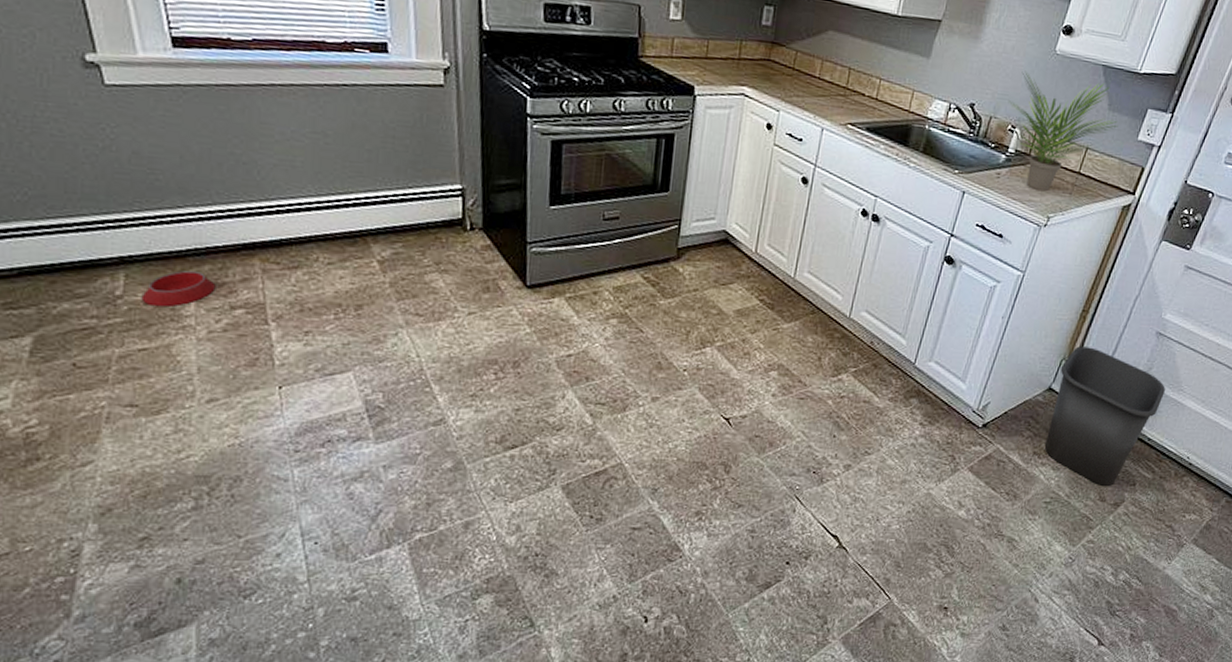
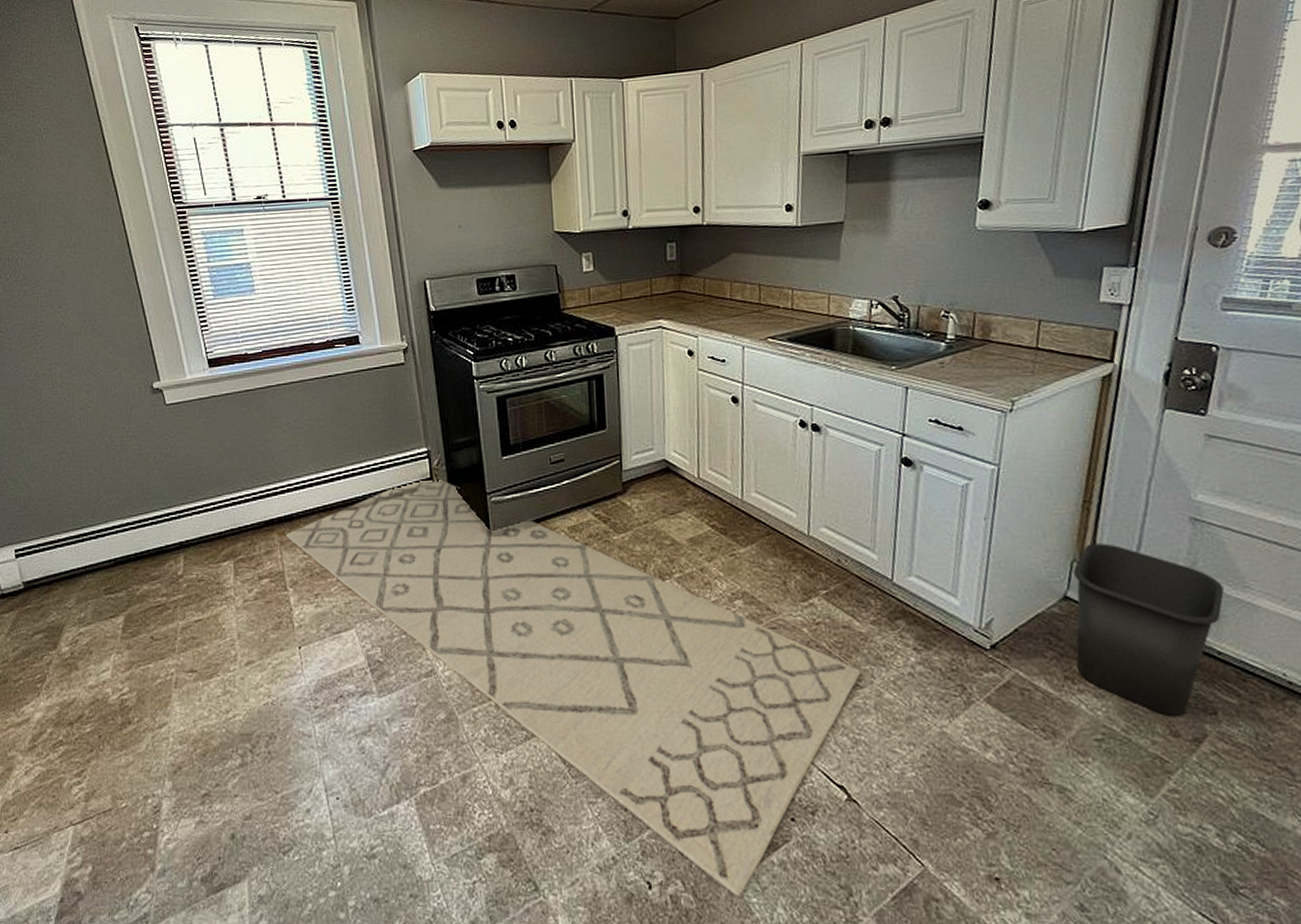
pet bowl: present [142,271,216,307] -> none [197,549,247,583]
rug: none [271,218,872,627] -> present [286,477,862,897]
potted plant: present [1008,70,1119,192] -> none [934,249,1072,375]

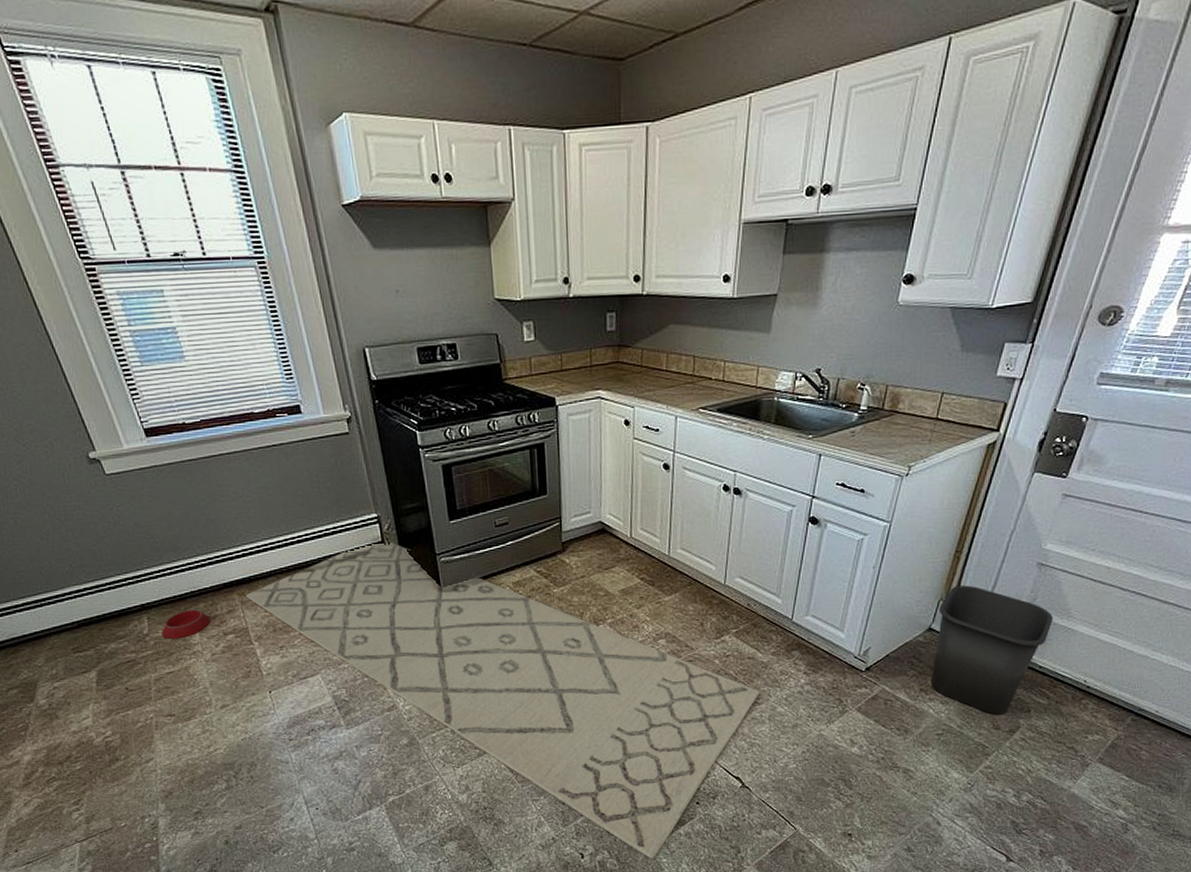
pet bowl: none [197,549,247,583] -> present [162,609,211,640]

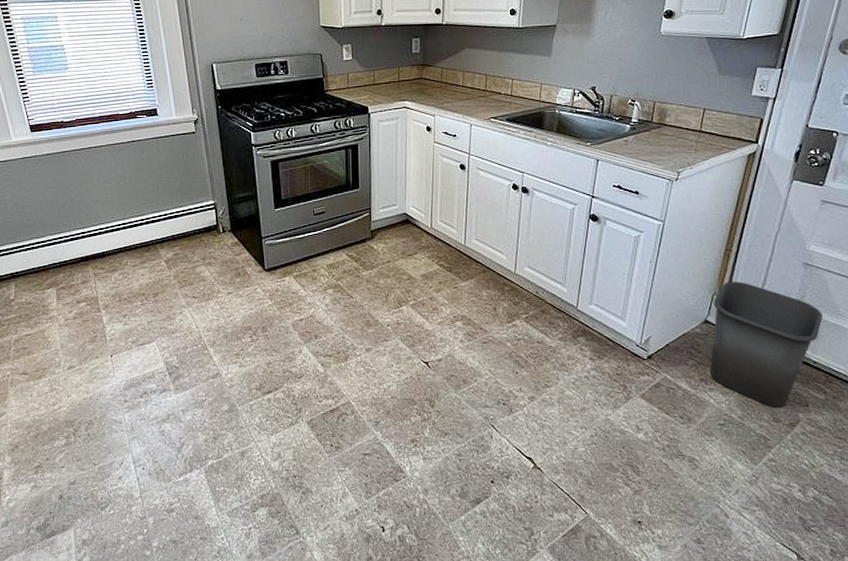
pet bowl: present [162,609,211,640] -> none [26,279,67,305]
rug: present [246,541,761,859] -> none [99,224,550,536]

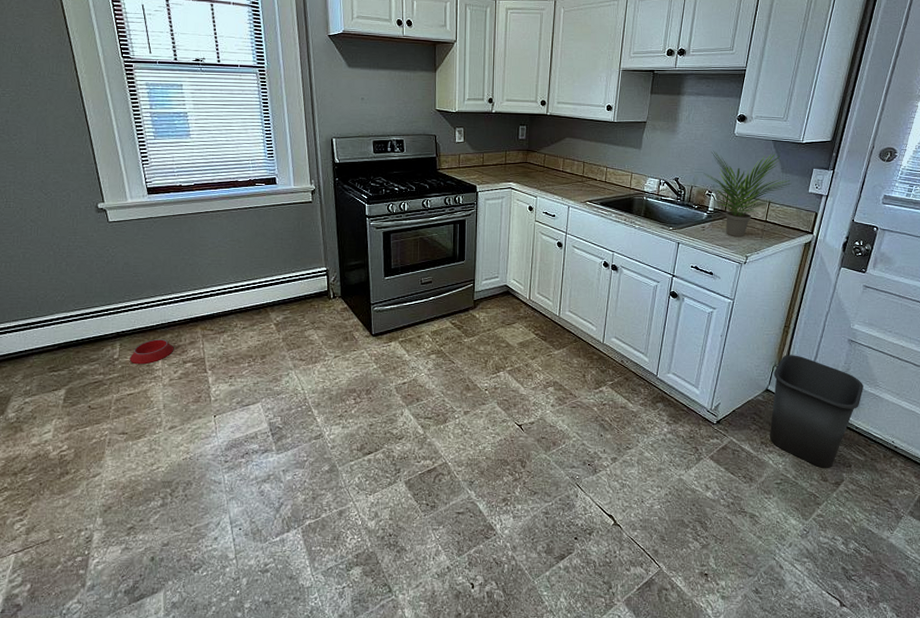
pet bowl: none [26,279,67,305] -> present [130,339,174,365]
potted plant: none [624,52,731,151] -> present [703,150,792,238]

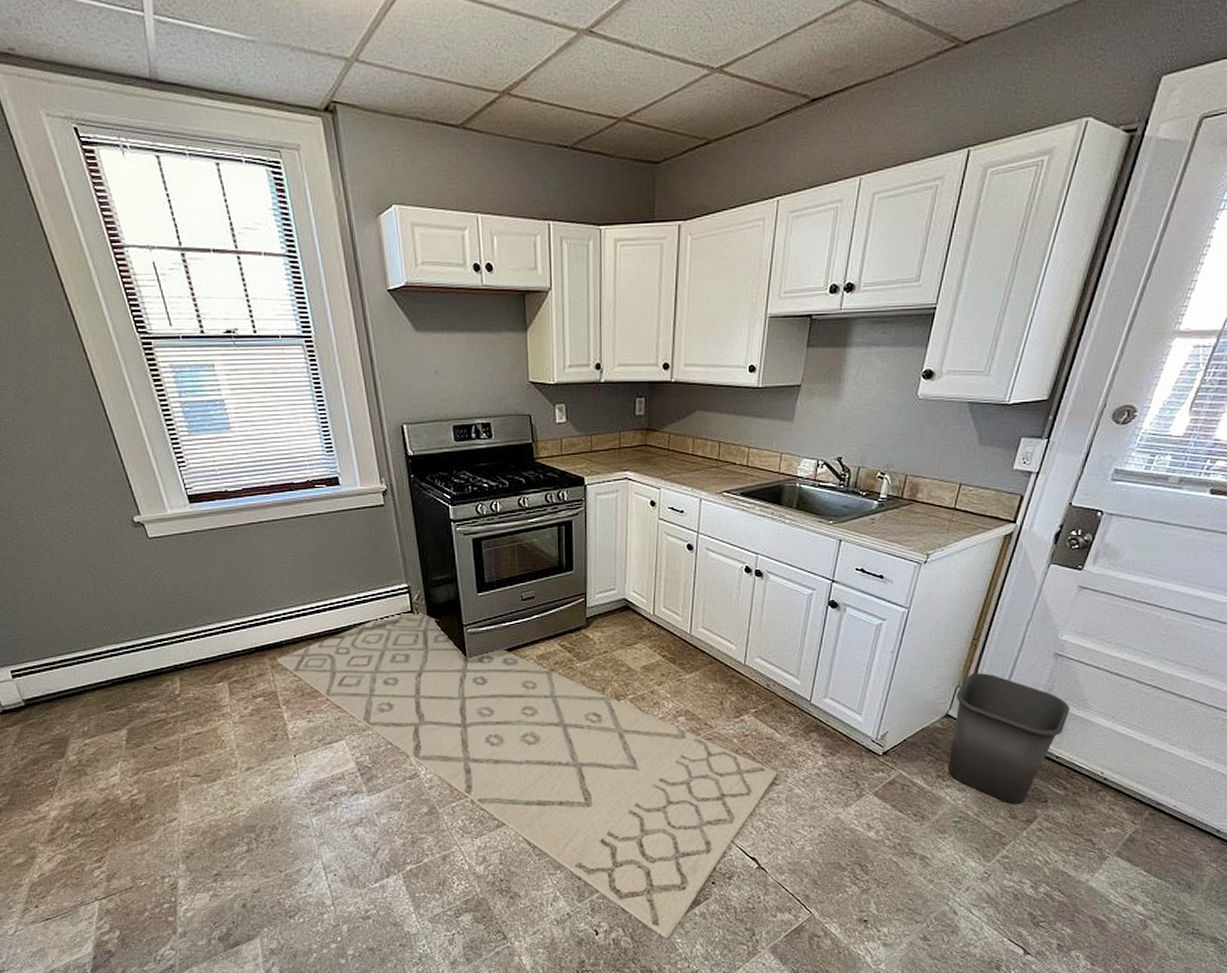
pet bowl: present [130,339,174,365] -> none [193,672,241,701]
rug: none [208,290,631,591] -> present [276,611,778,938]
potted plant: present [703,150,792,238] -> none [874,419,991,531]

